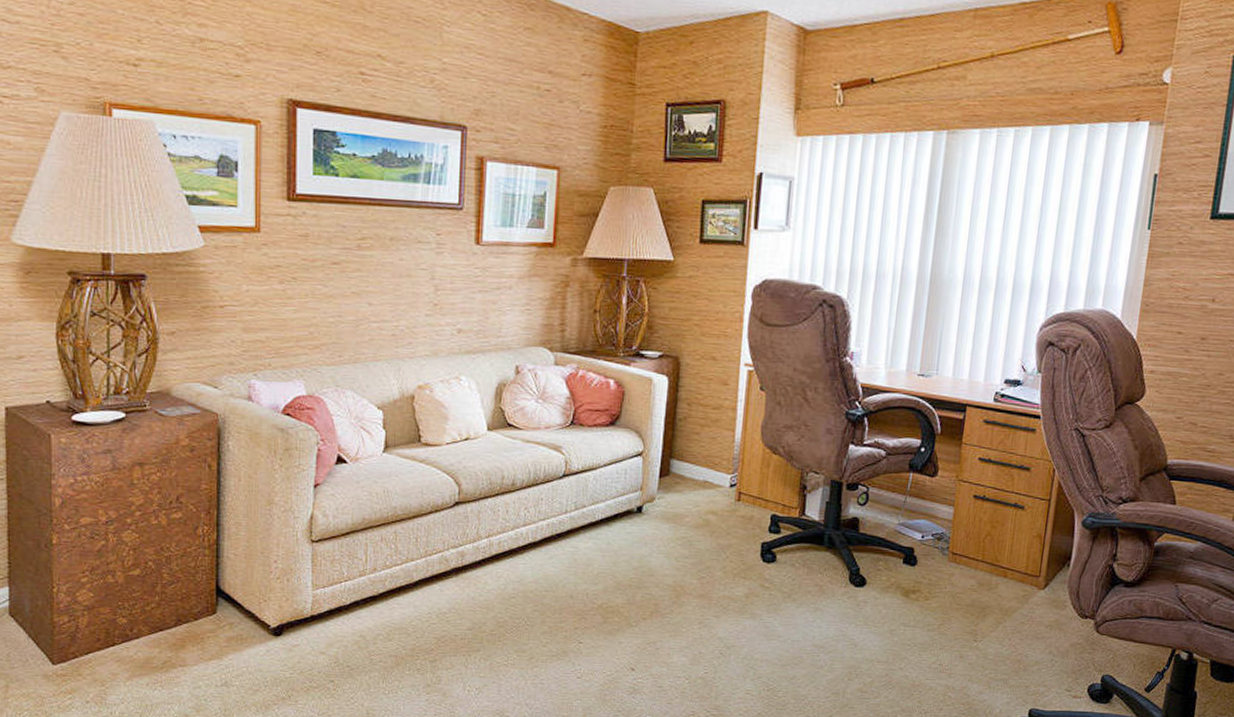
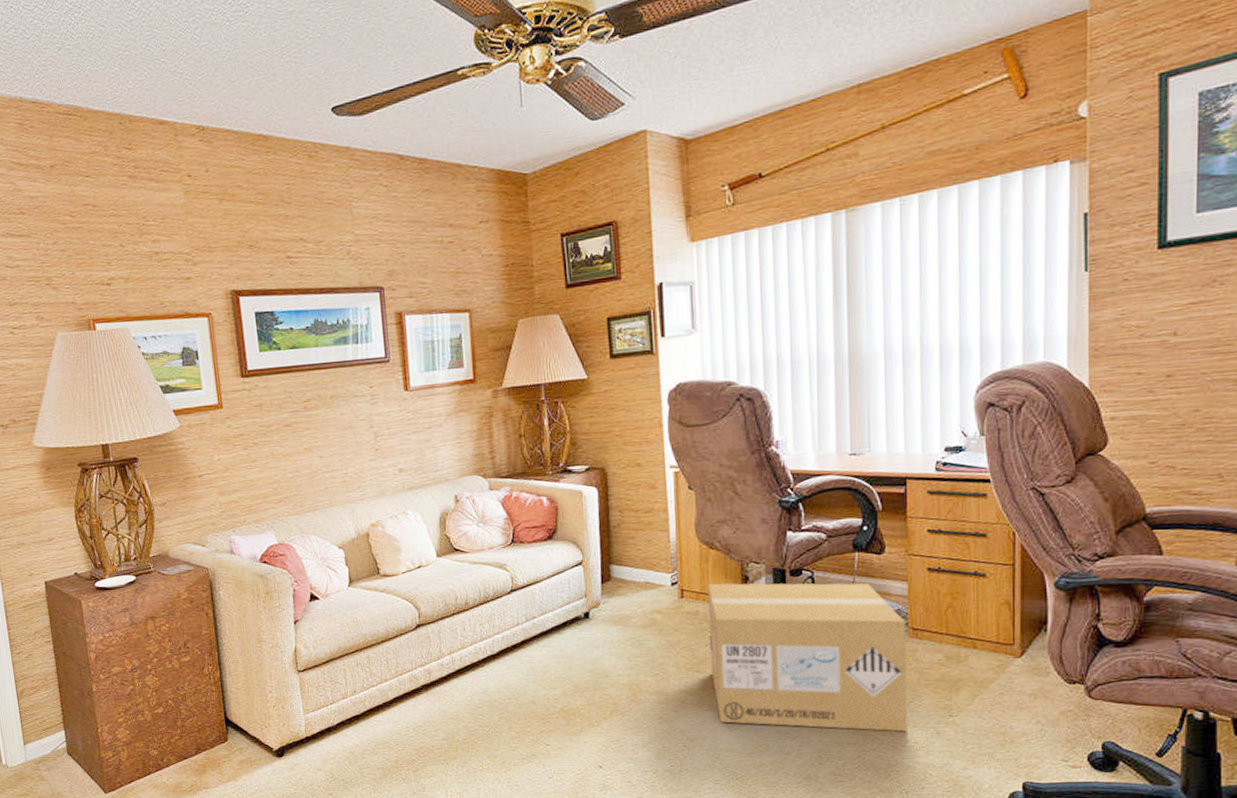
cardboard box: none [757,489,948,654] -> present [708,583,907,732]

